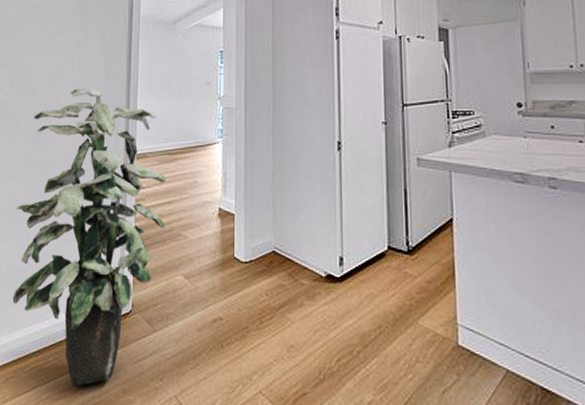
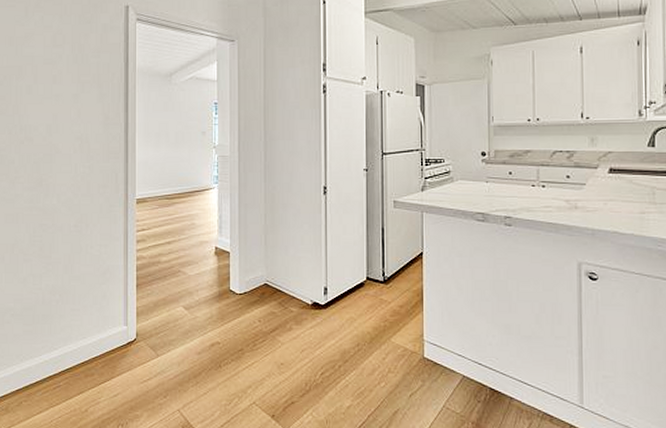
indoor plant: present [12,88,166,387] -> none [20,137,166,406]

